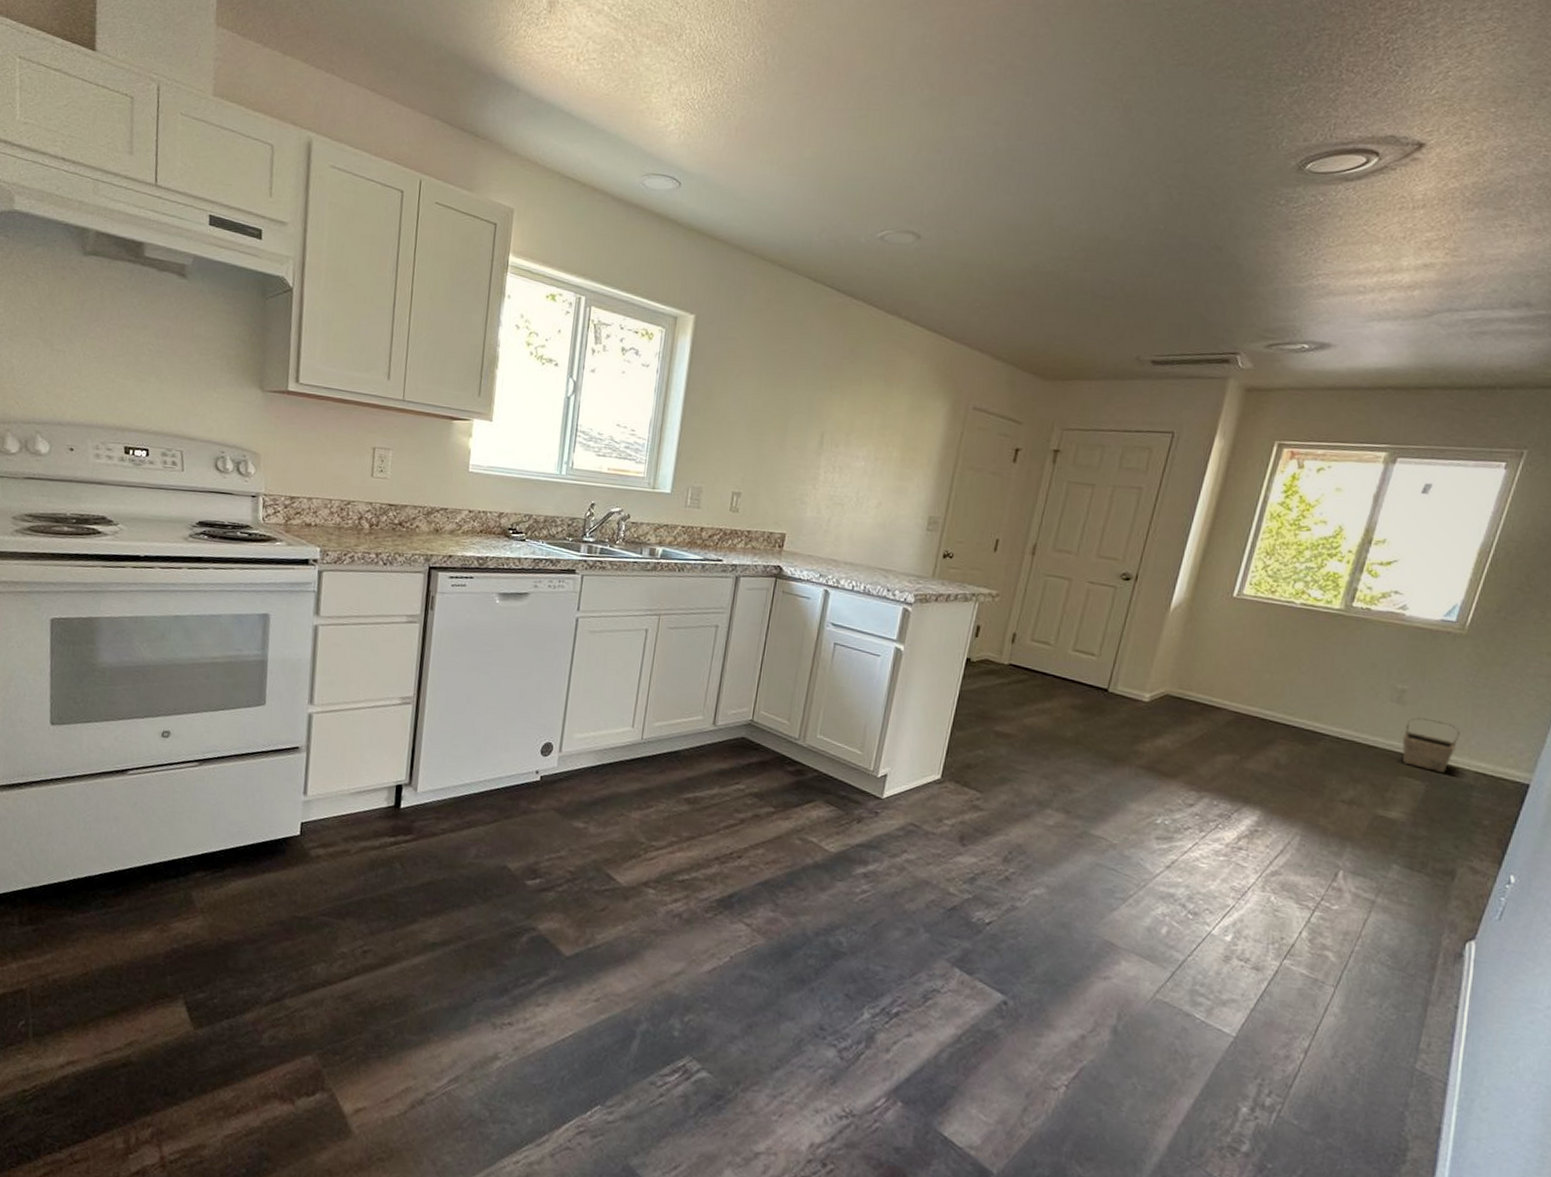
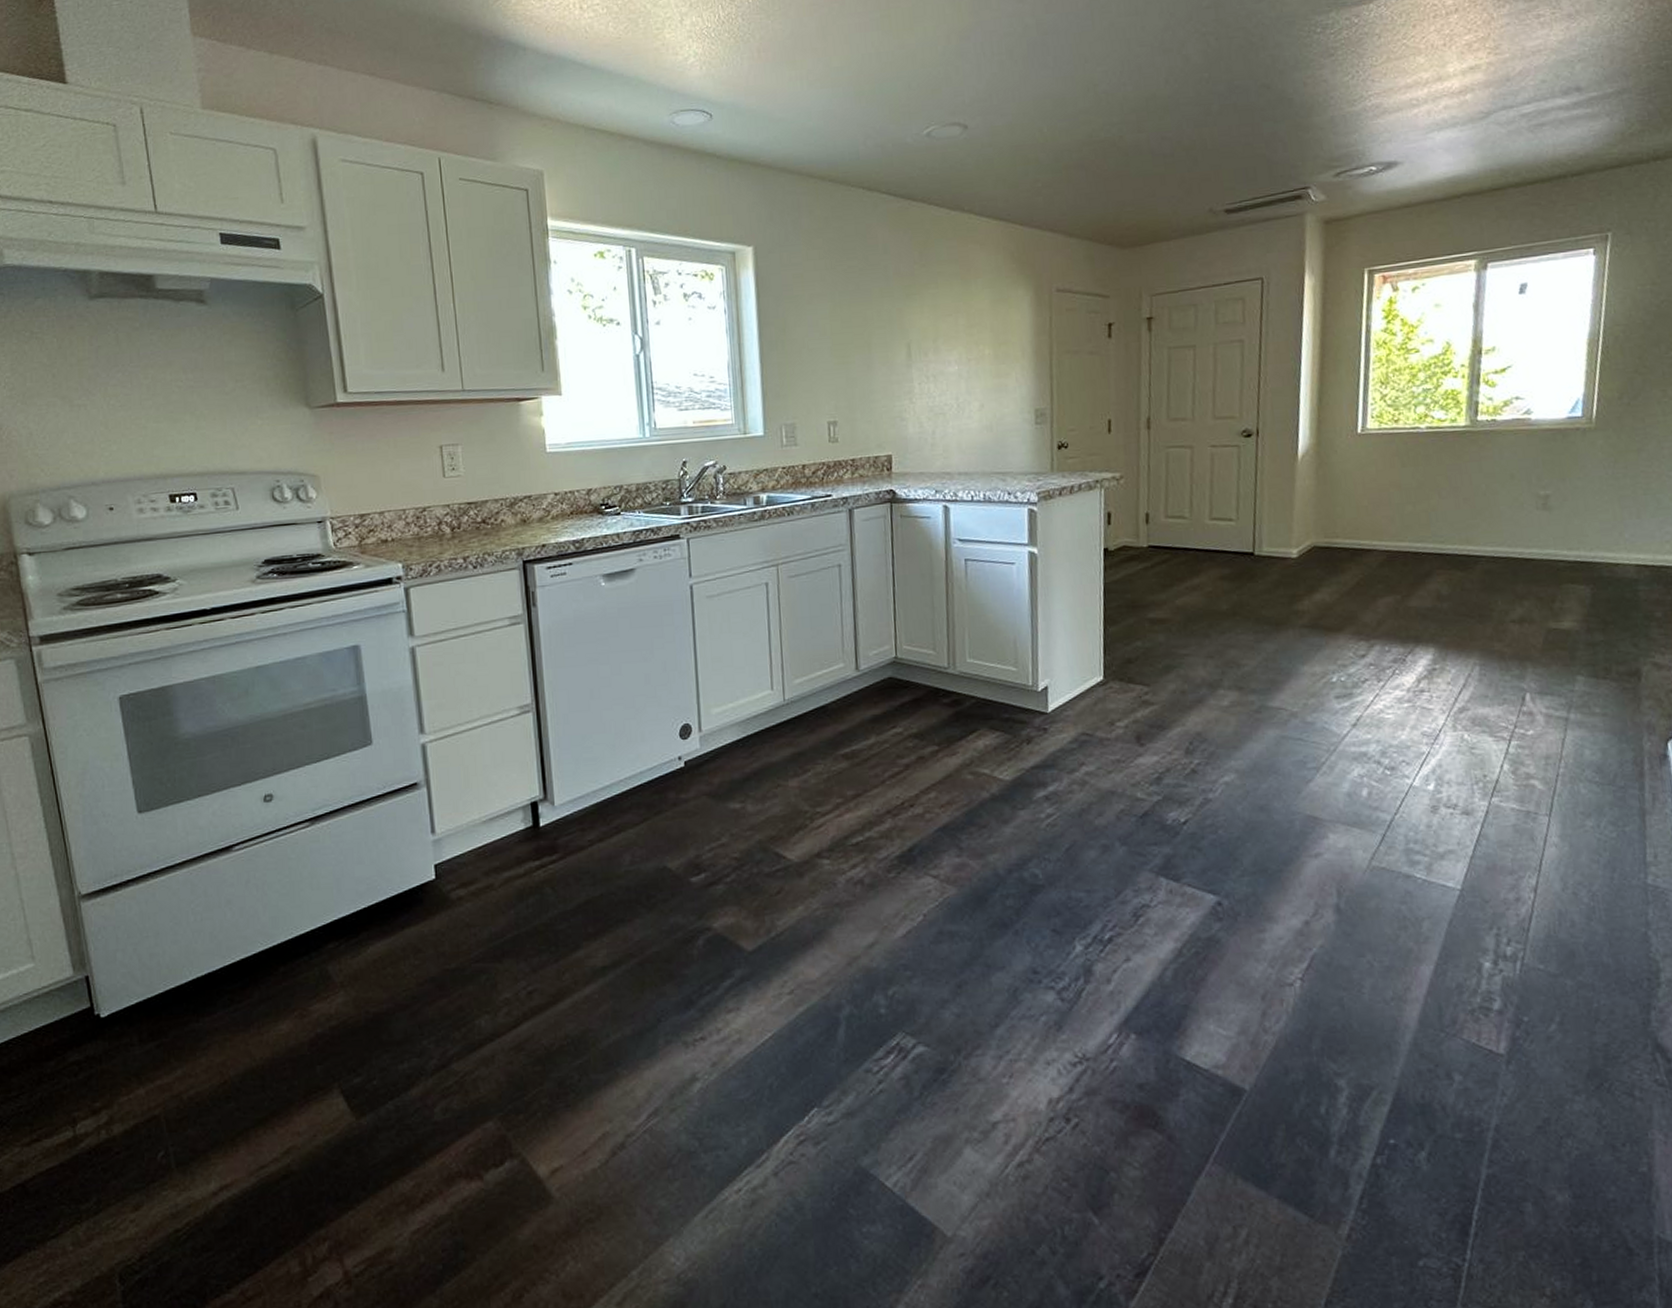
basket: present [1402,717,1460,773] -> none [1556,519,1612,573]

